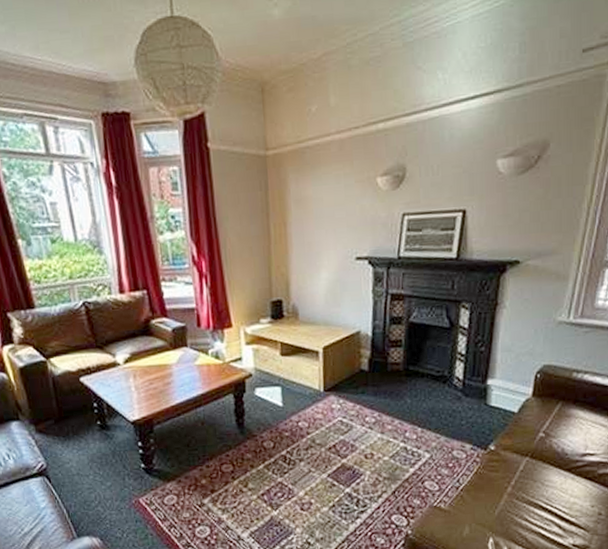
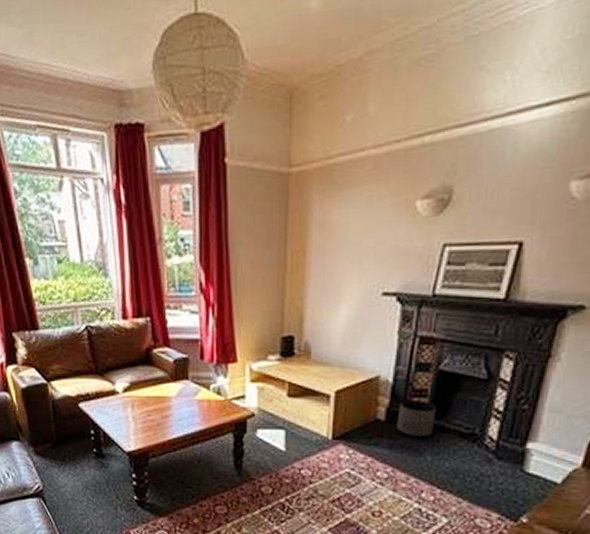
planter: none [378,349,411,383] -> present [396,399,436,438]

